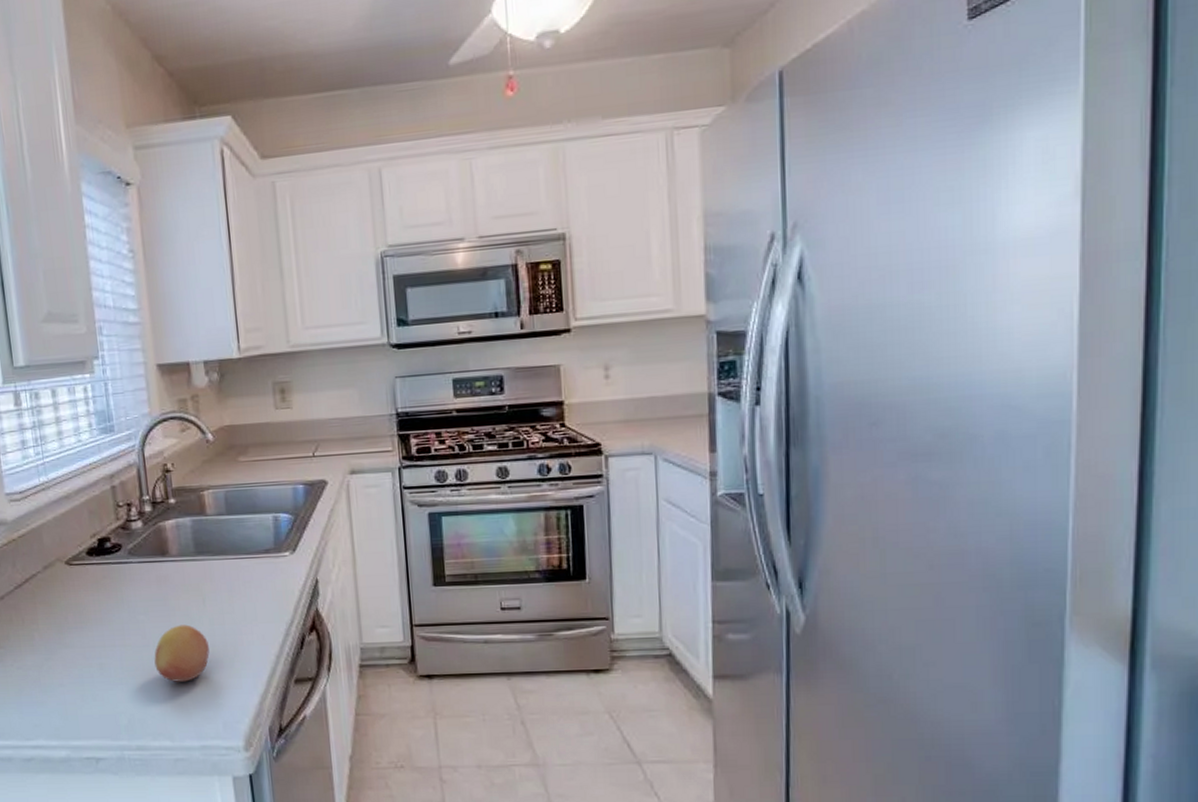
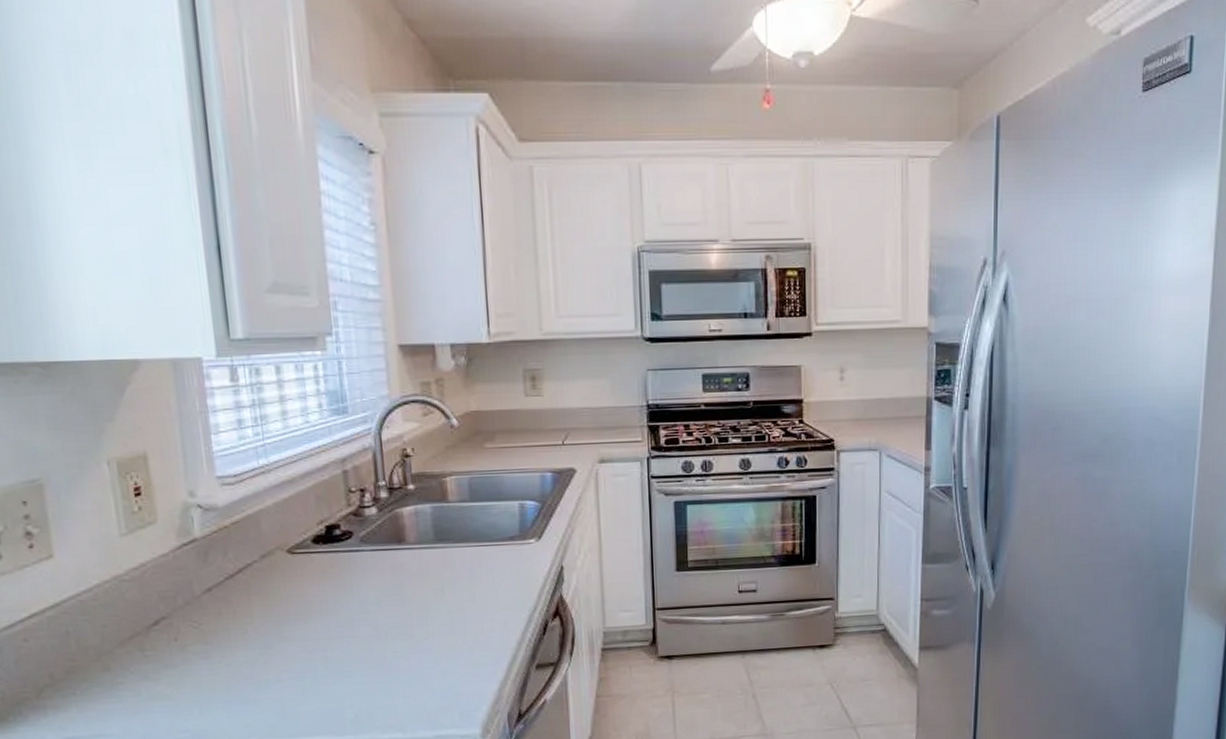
fruit: present [154,624,210,682] -> none [386,613,447,673]

